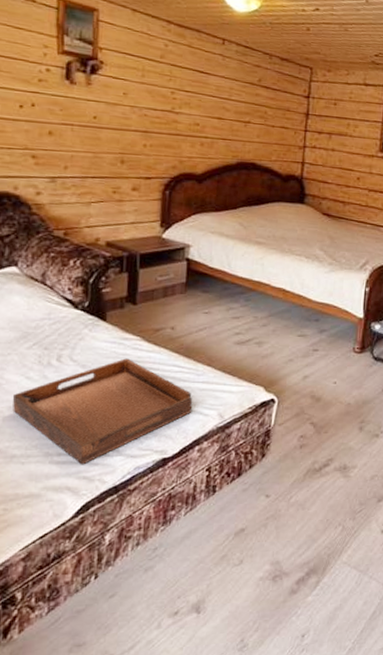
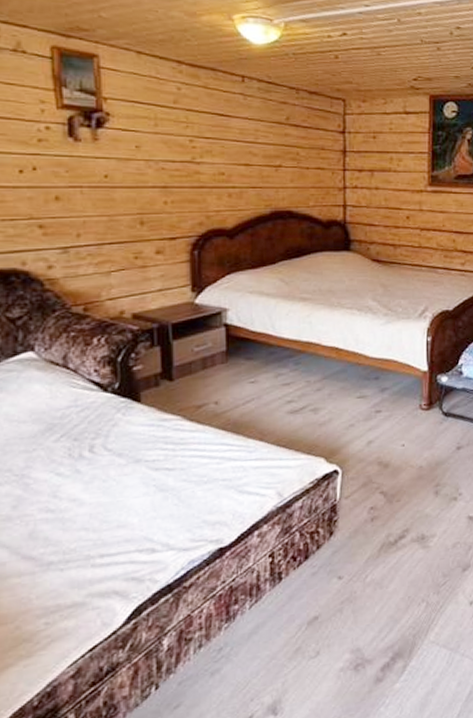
serving tray: present [12,358,193,465] -> none [42,441,247,565]

